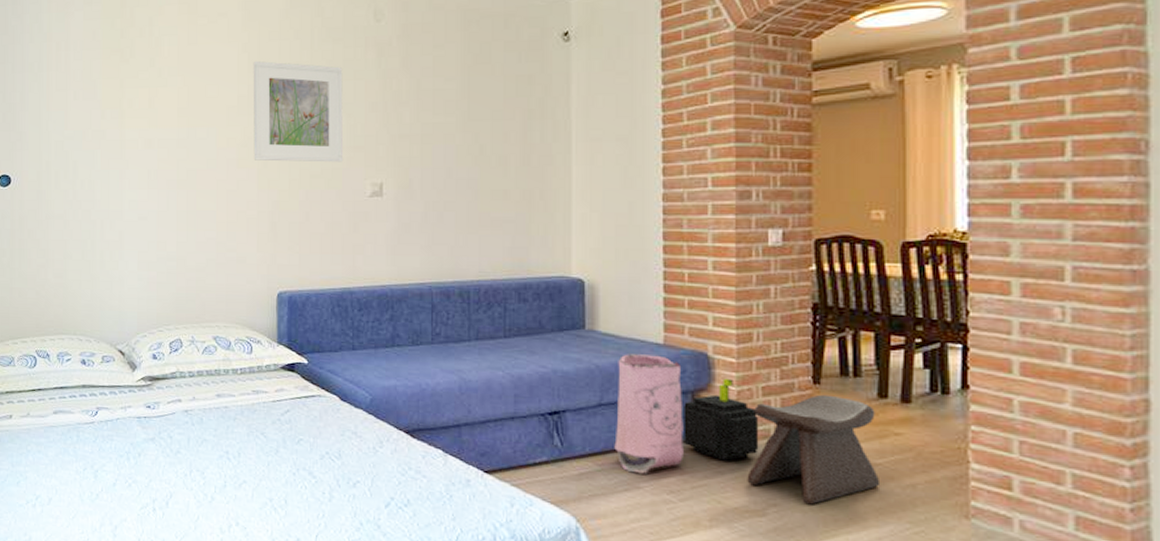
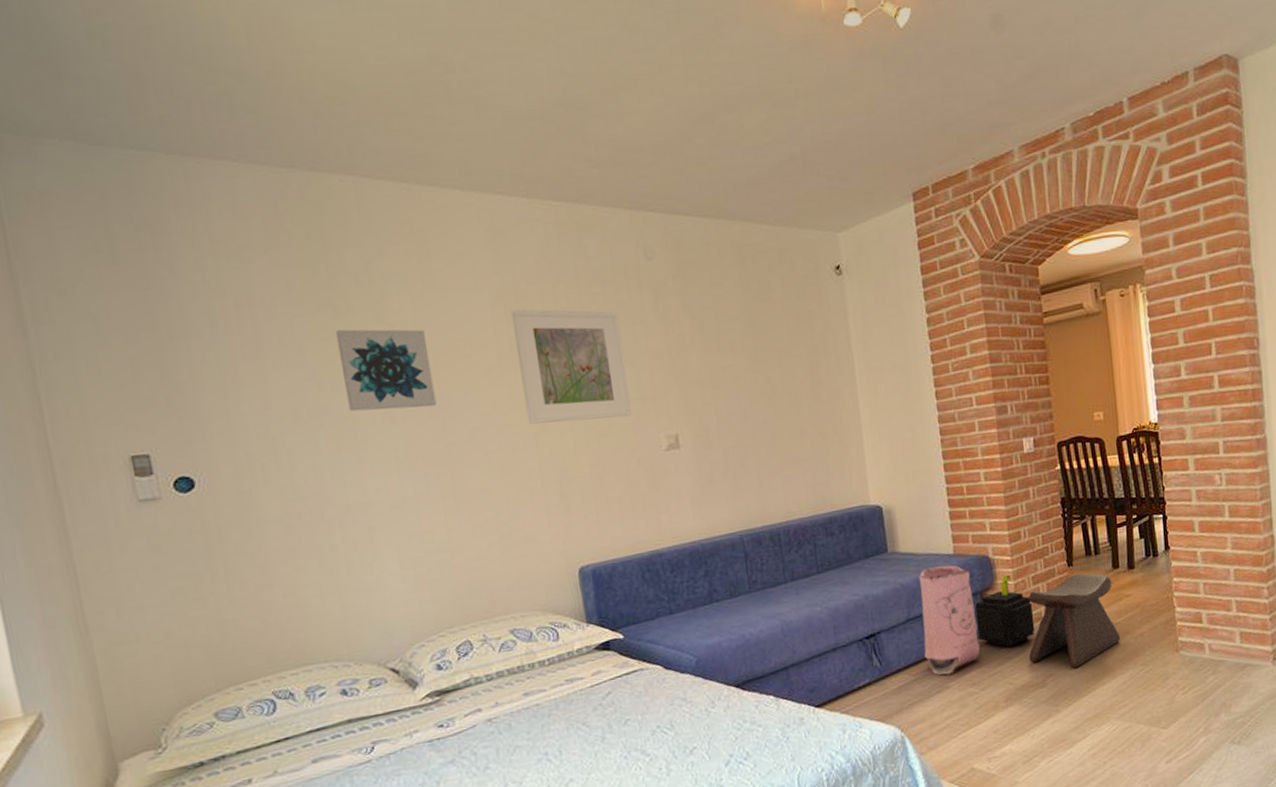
wall art: none [120,71,185,138] -> present [335,329,437,412]

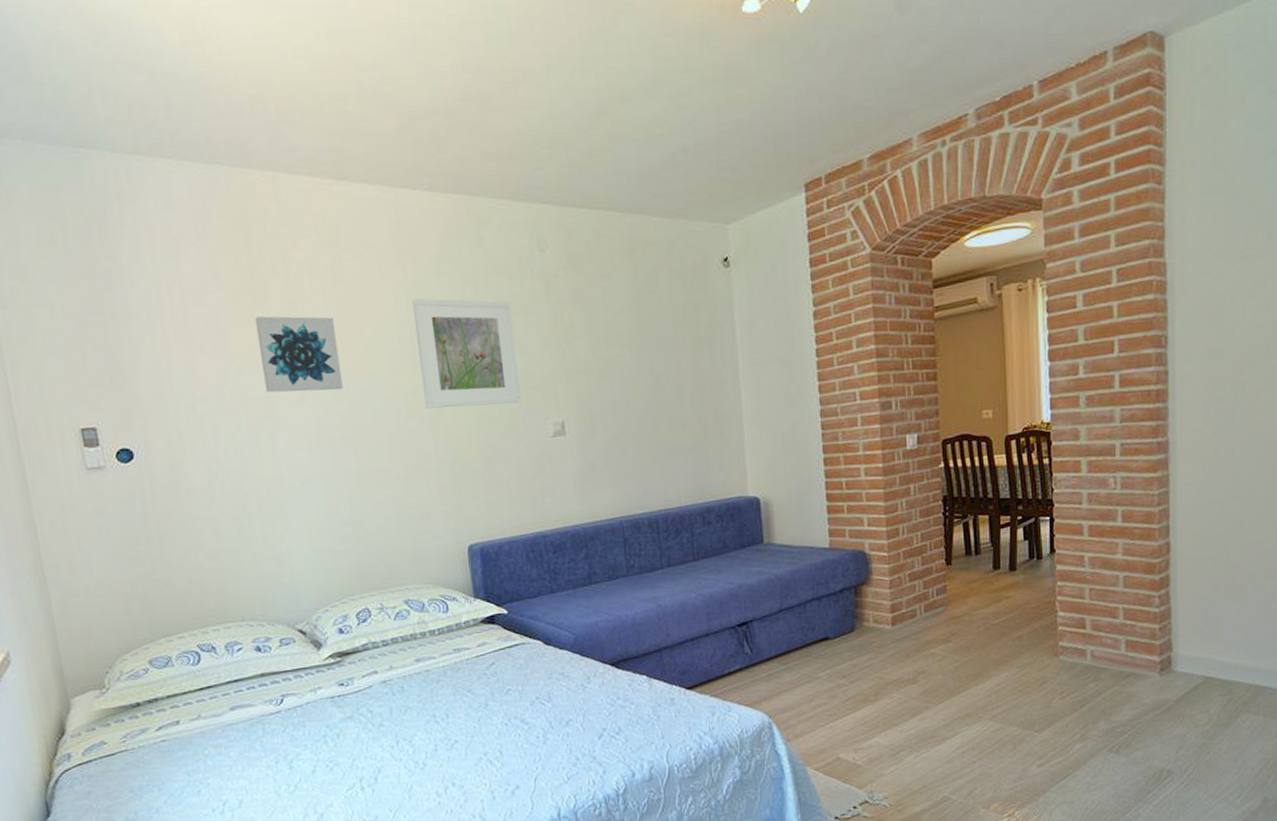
bag: present [918,565,981,676] -> none [793,558,853,666]
plant pot: present [975,574,1035,648] -> none [849,570,909,643]
stool: present [1028,573,1121,668] -> none [901,572,998,667]

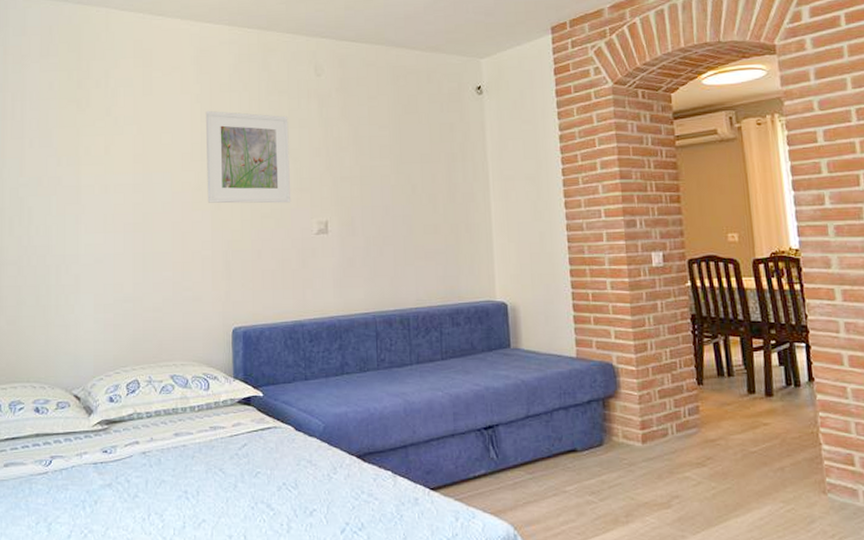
wall art: present [255,316,343,393] -> none [76,120,140,184]

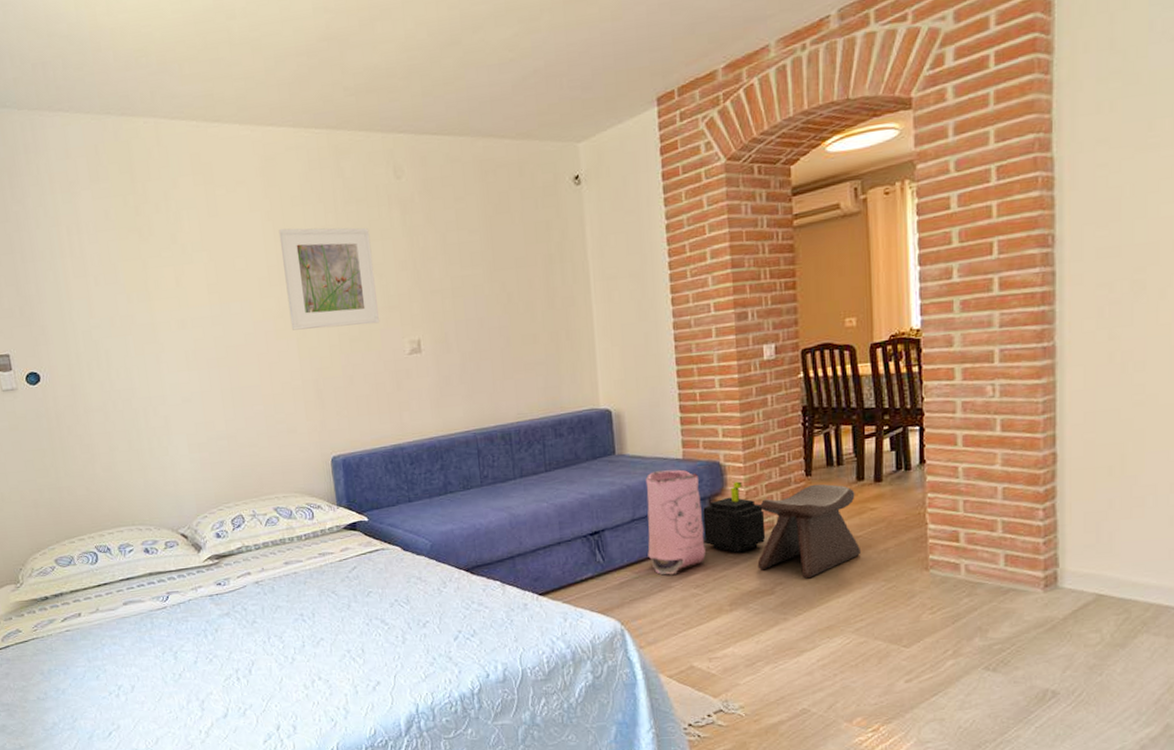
bag: none [540,368,601,478] -> present [645,469,707,575]
plant pot: none [597,385,660,460] -> present [703,481,766,553]
stool: none [653,394,757,494] -> present [757,483,862,579]

